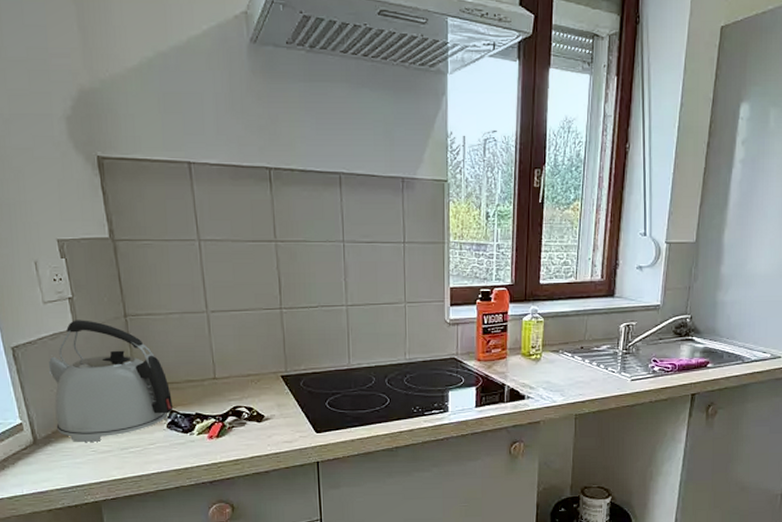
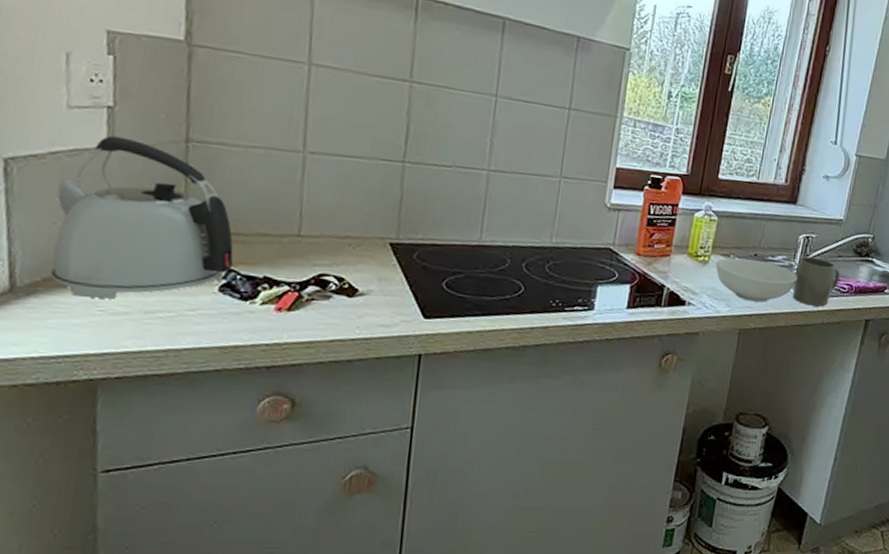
bowl: none [546,352,623,389] -> present [715,257,798,303]
mug: none [620,343,662,387] -> present [792,256,840,307]

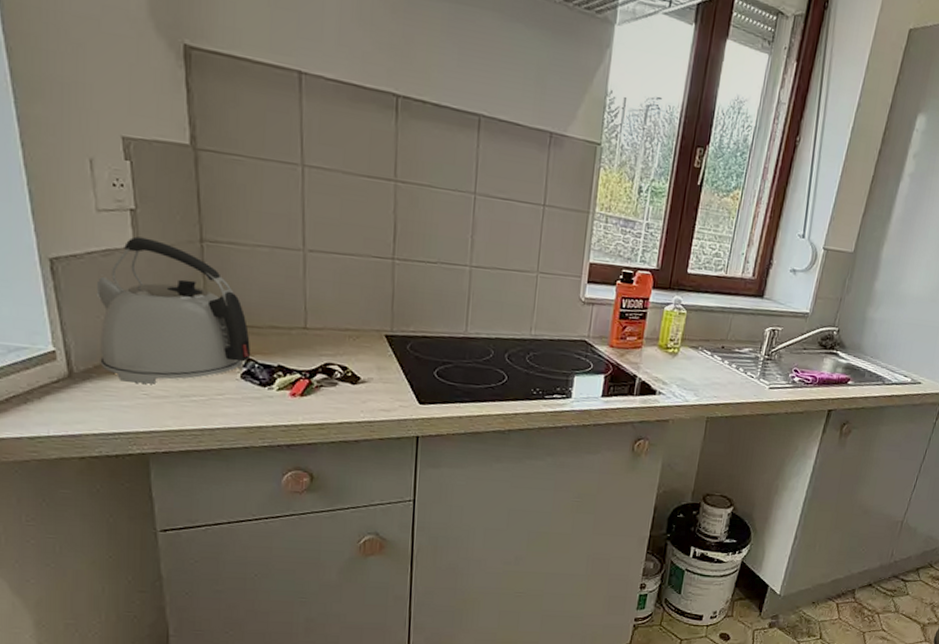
bowl: present [715,257,798,303] -> none [684,349,764,393]
mug: present [792,256,840,307] -> none [757,348,805,397]

